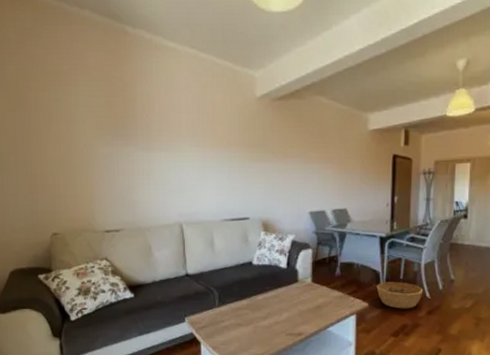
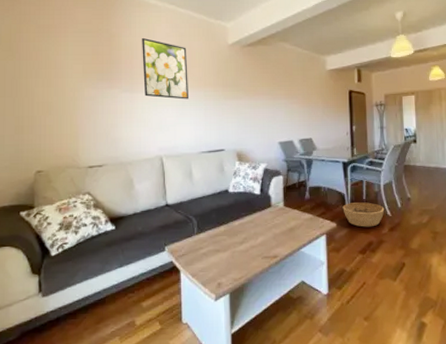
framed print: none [159,87,211,161] -> present [142,37,188,100]

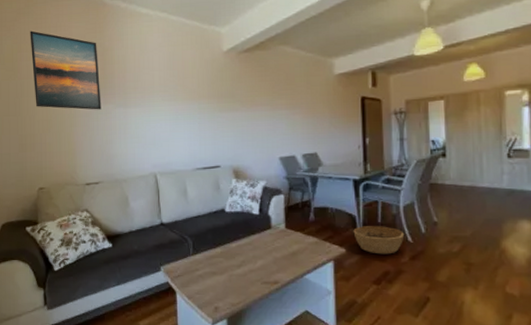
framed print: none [31,12,107,94] -> present [30,30,102,110]
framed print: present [142,37,188,100] -> none [134,49,182,113]

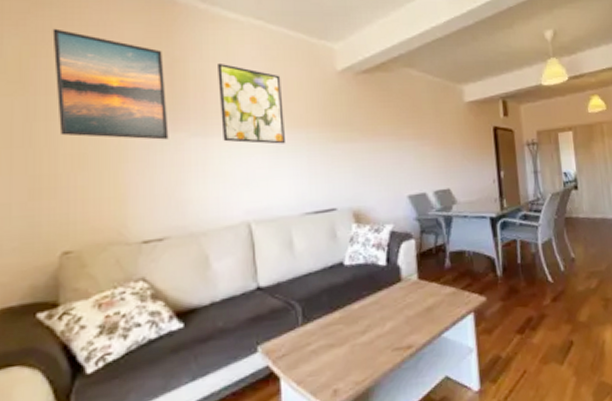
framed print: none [134,49,182,113] -> present [218,62,285,144]
basket: present [353,226,405,254] -> none [493,267,545,299]

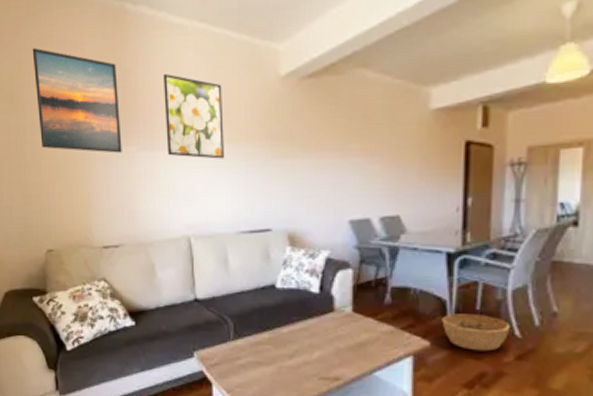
basket: none [493,267,545,299] -> present [441,313,511,352]

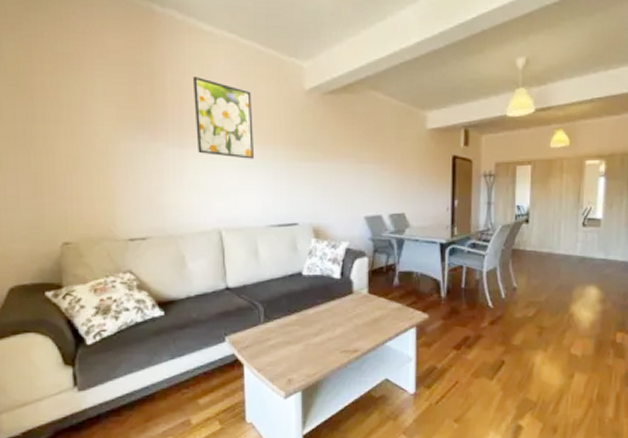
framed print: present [32,47,122,153] -> none [44,34,150,148]
basket: present [441,313,511,352] -> none [437,291,486,320]

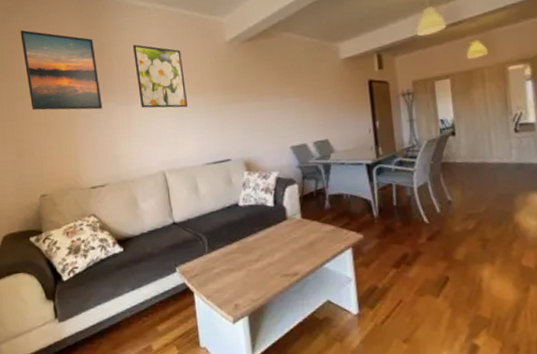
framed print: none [44,34,150,148] -> present [20,30,103,111]

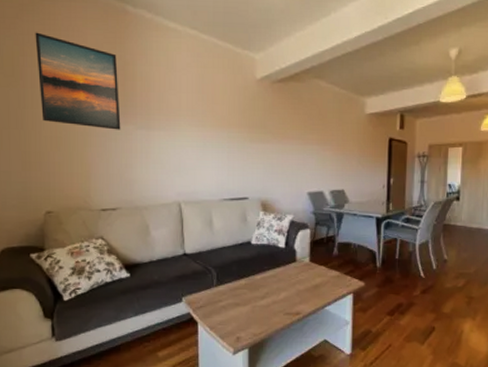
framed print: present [133,44,187,108] -> none [159,67,210,140]

